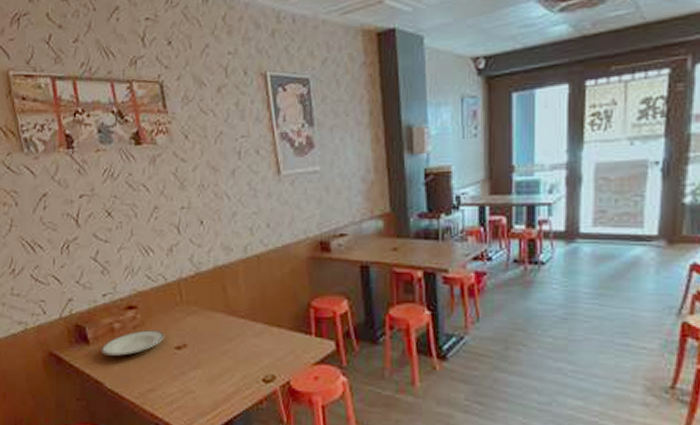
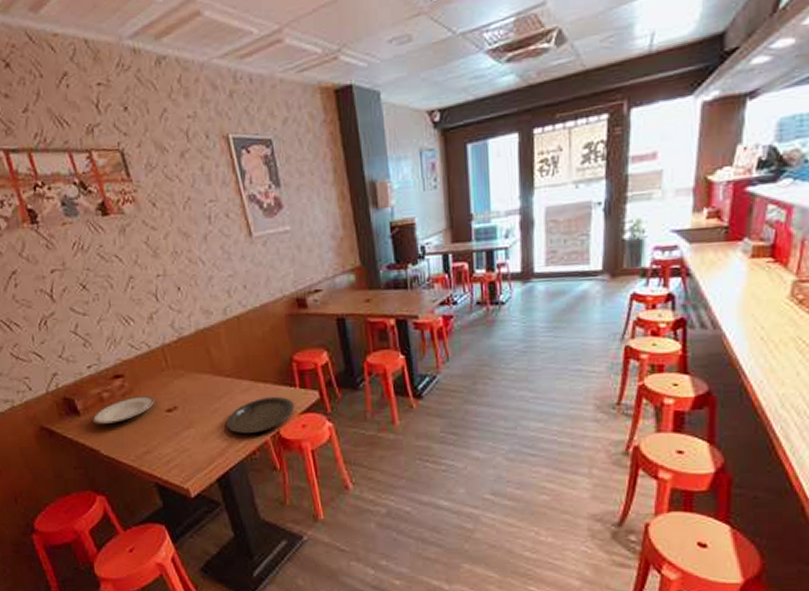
plate: none [234,342,308,382] -> present [226,396,294,434]

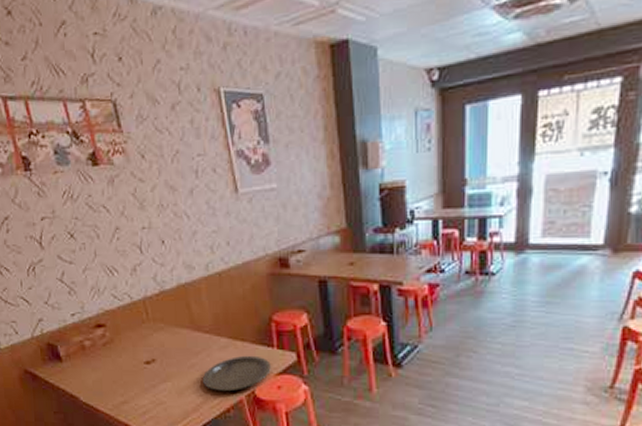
plate: present [92,396,155,424] -> none [73,347,134,372]

